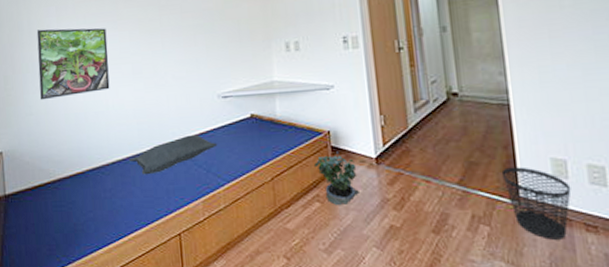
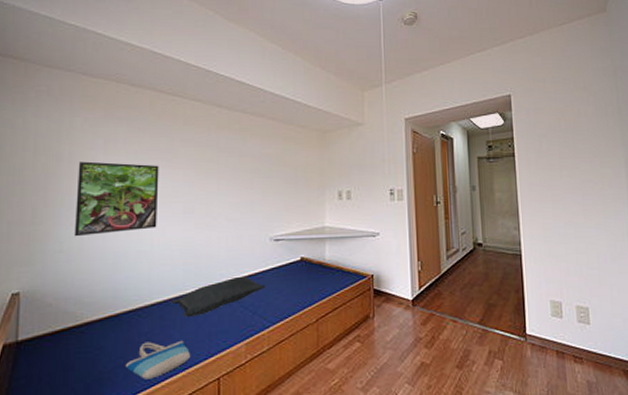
tote bag: none [95,196,151,232] -> present [125,340,190,379]
potted plant: present [313,151,359,205] -> none [356,294,396,344]
wastebasket: present [501,167,572,240] -> none [513,308,565,371]

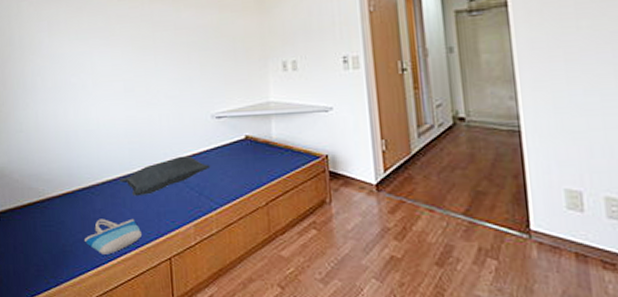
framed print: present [74,161,159,237] -> none [28,44,101,117]

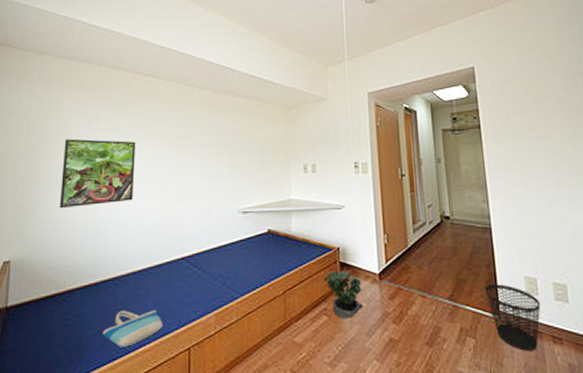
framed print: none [28,44,101,117] -> present [59,139,136,209]
cushion: present [118,155,211,197] -> none [144,247,234,287]
potted plant: none [310,177,358,233] -> present [323,267,363,318]
wastebasket: none [510,198,587,277] -> present [484,284,541,351]

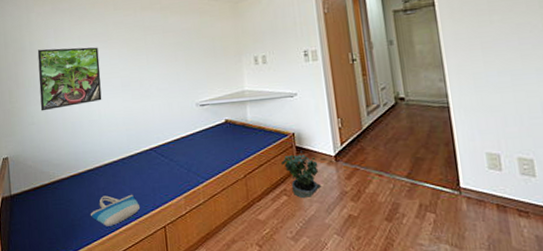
wastebasket: present [484,284,541,351] -> none [444,161,505,224]

